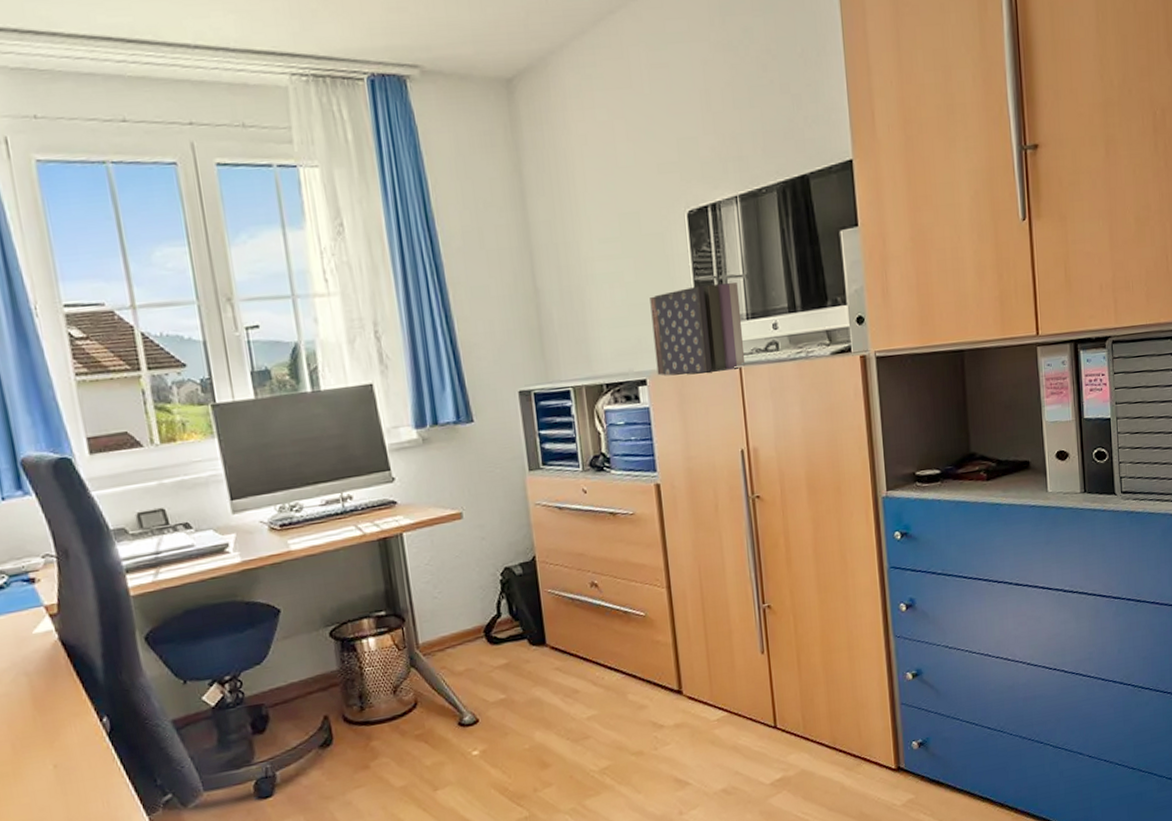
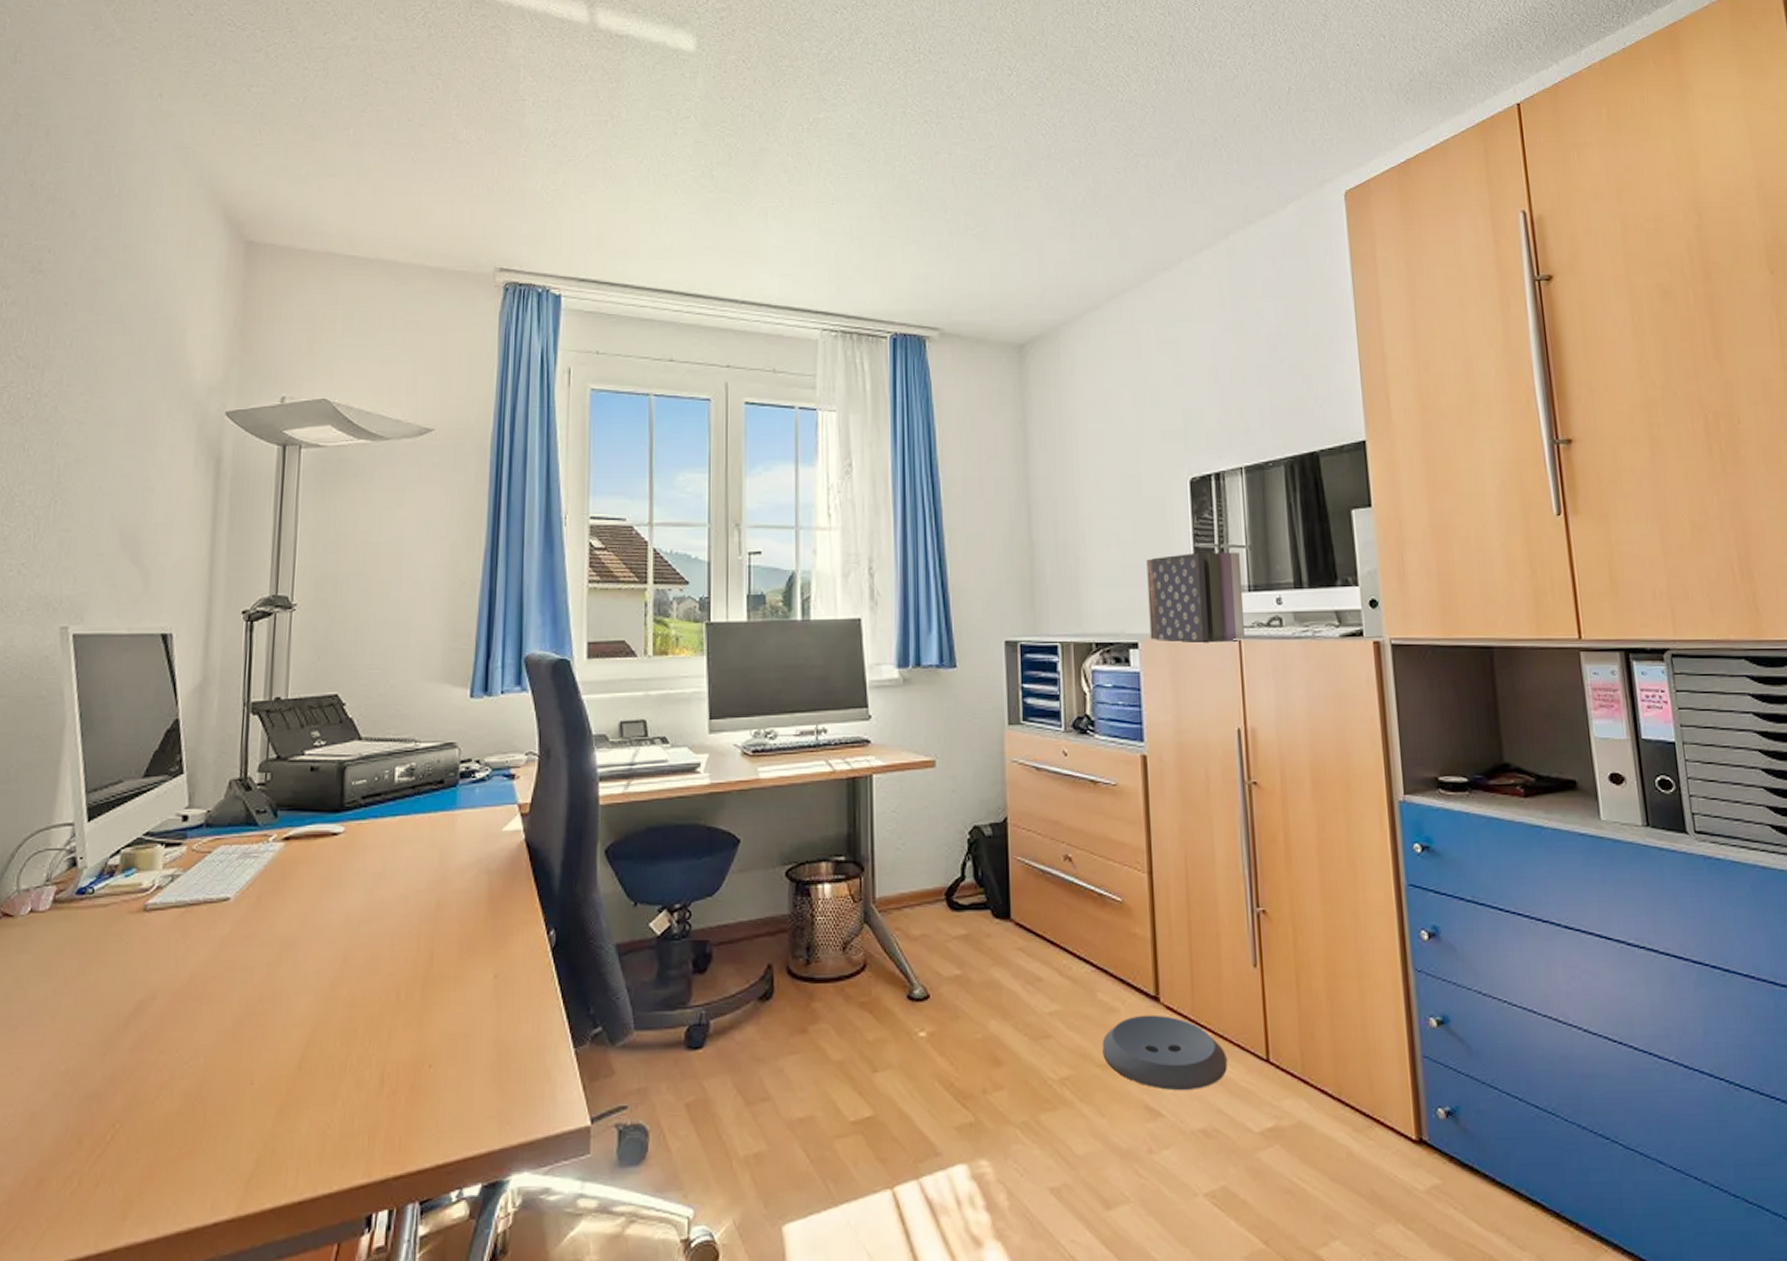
robot vacuum: none [635,704,742,764] -> present [1102,1014,1227,1090]

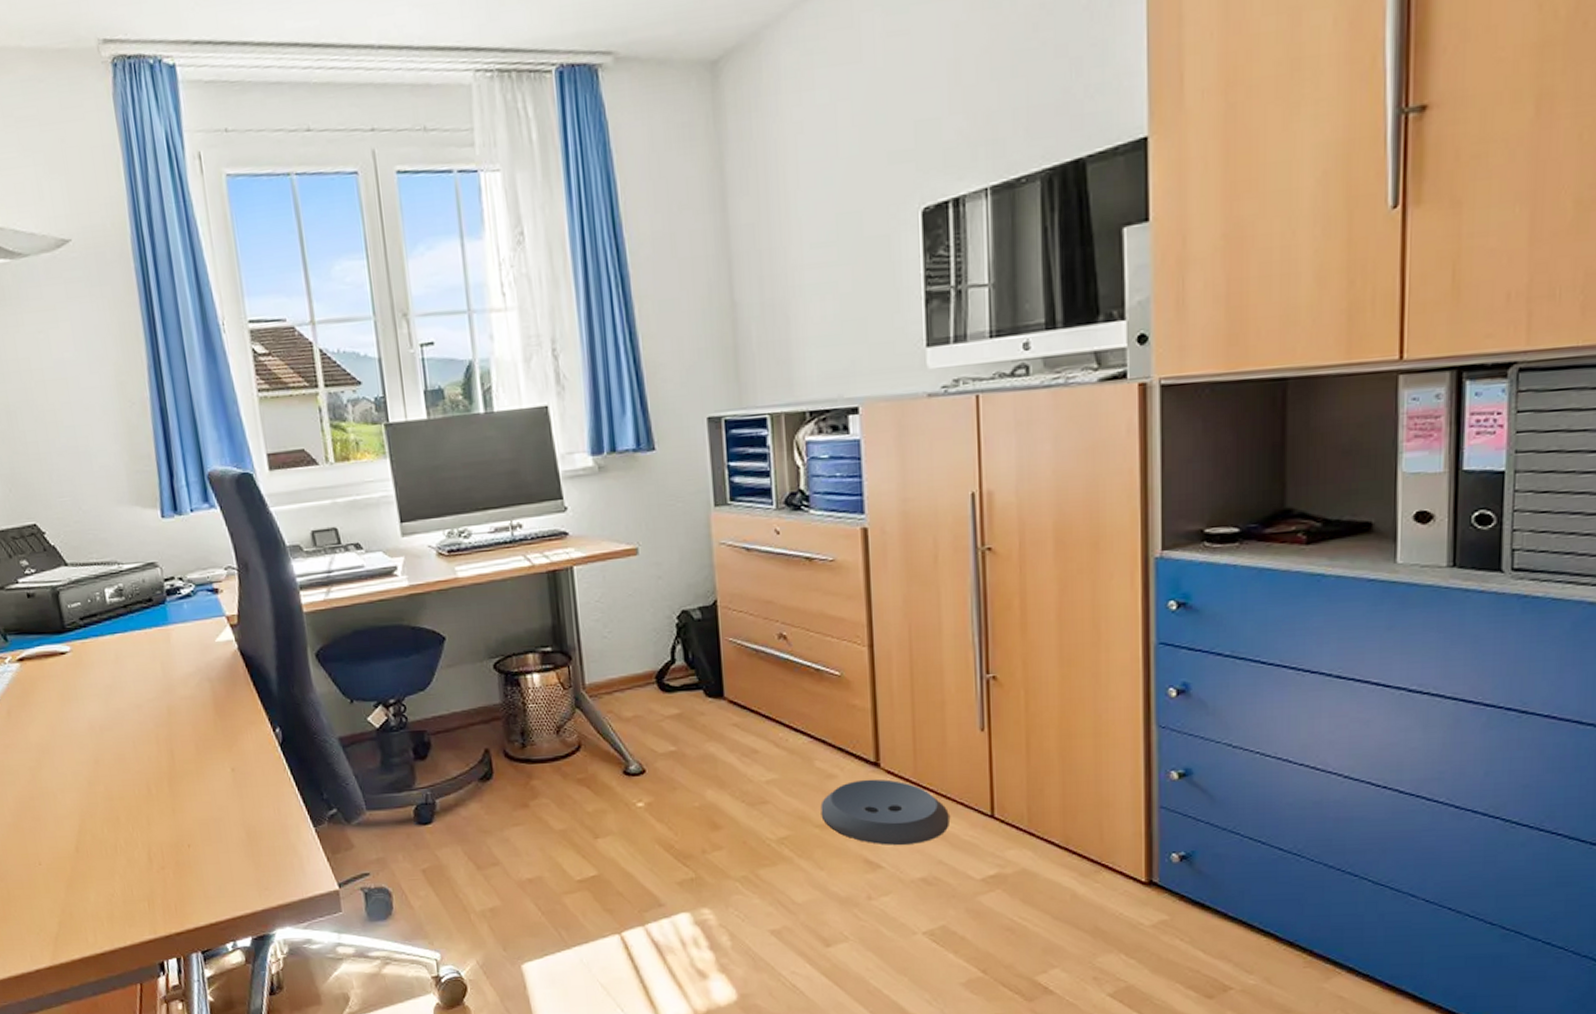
books: present [1146,552,1246,642] -> none [868,293,985,403]

